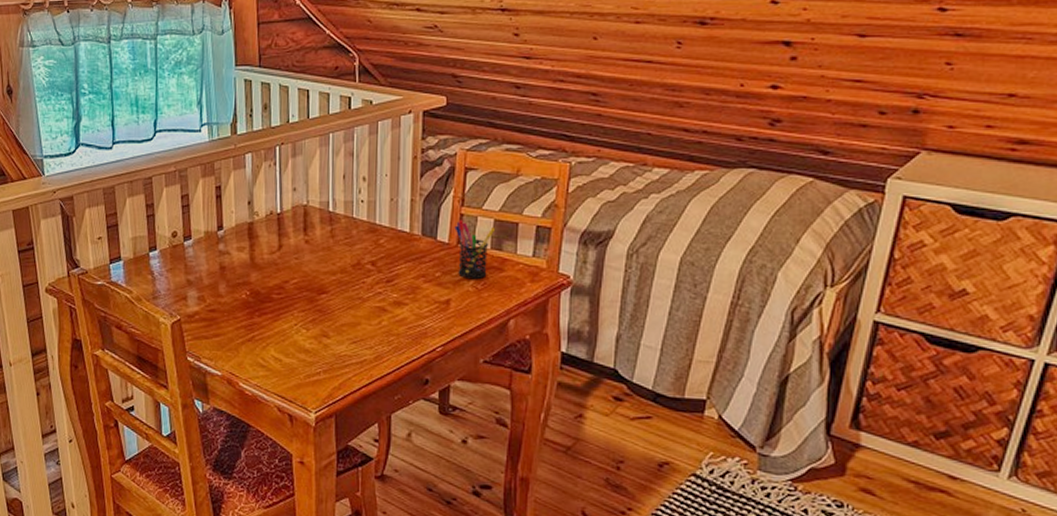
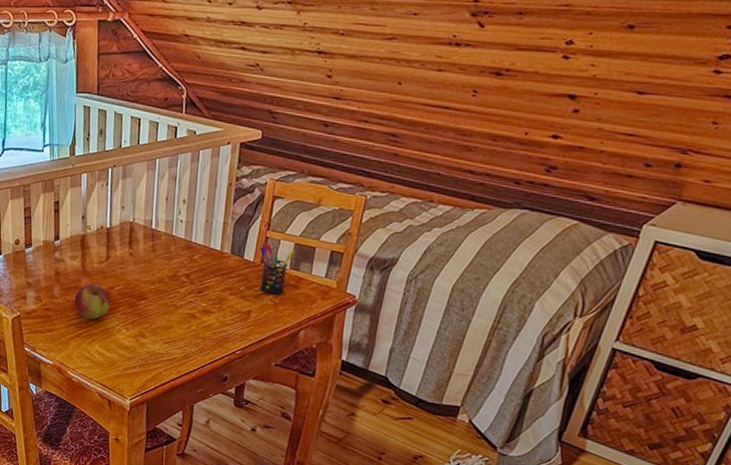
apple: none [243,278,286,320] -> present [74,283,111,320]

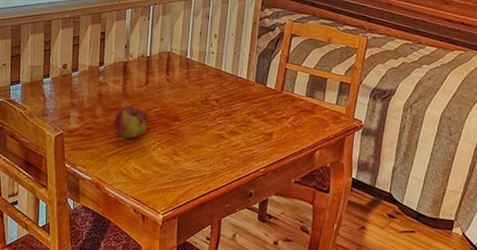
pen holder: present [259,241,296,295] -> none [280,72,311,119]

